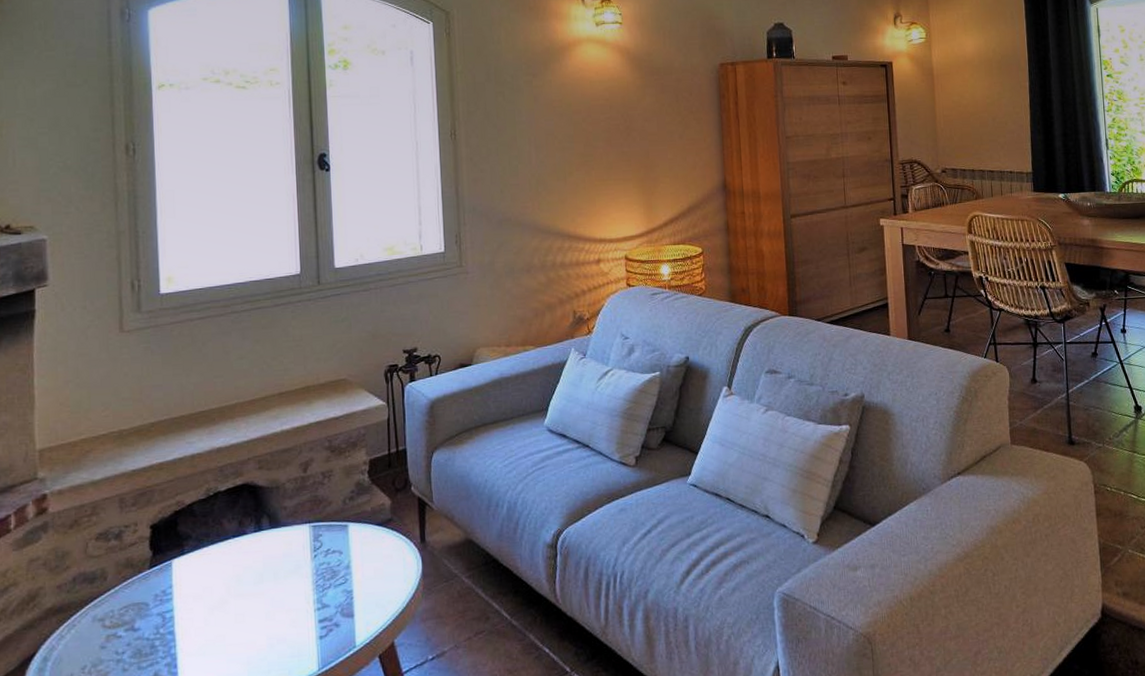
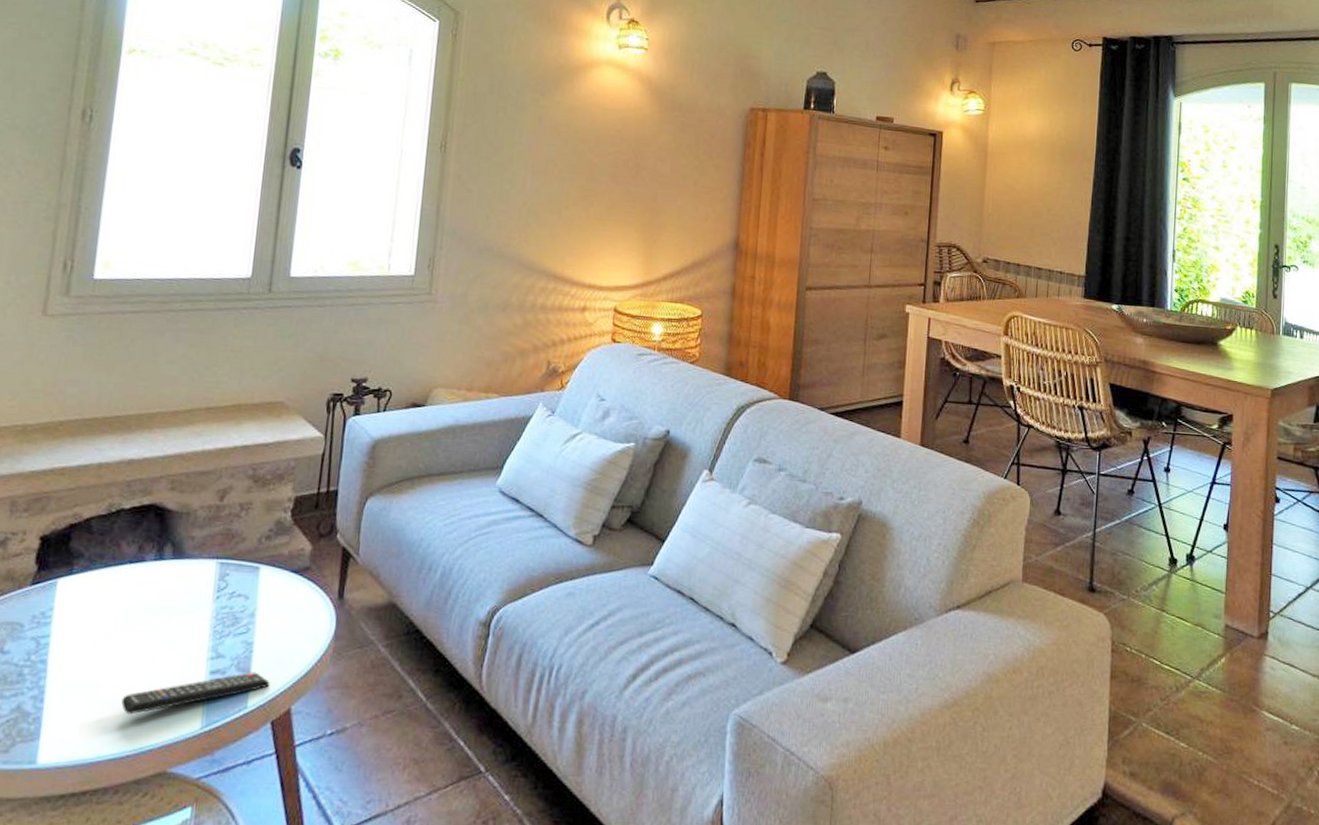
remote control: none [245,615,373,668] -> present [121,672,270,715]

